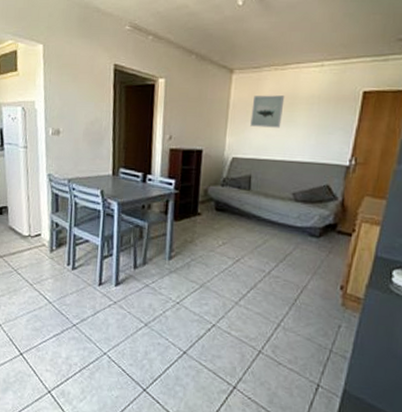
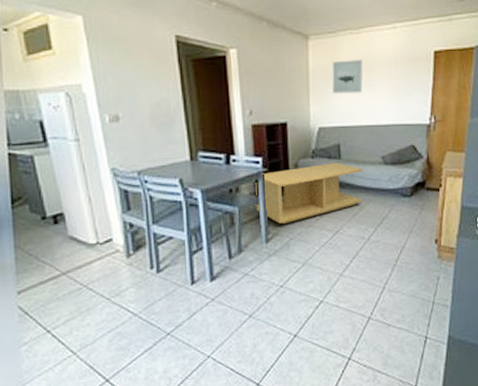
coffee table: none [164,192,272,245] -> present [255,162,363,224]

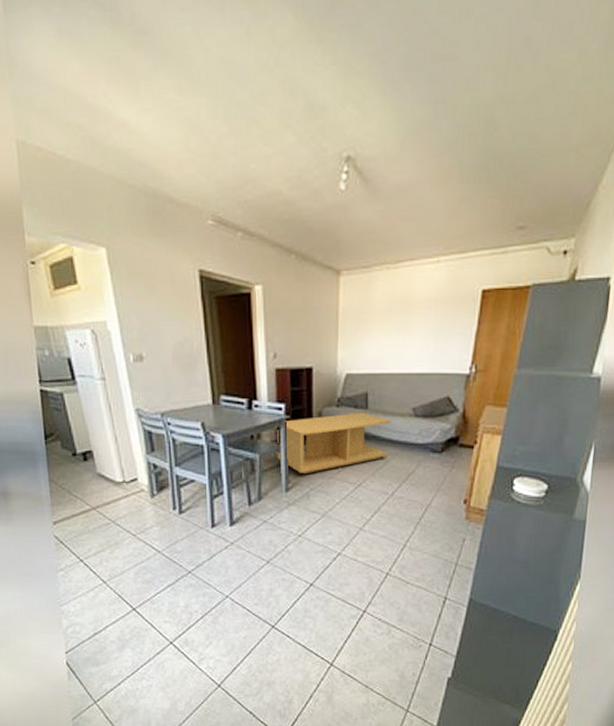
wall art: present [332,60,363,94] -> none [363,299,399,337]

